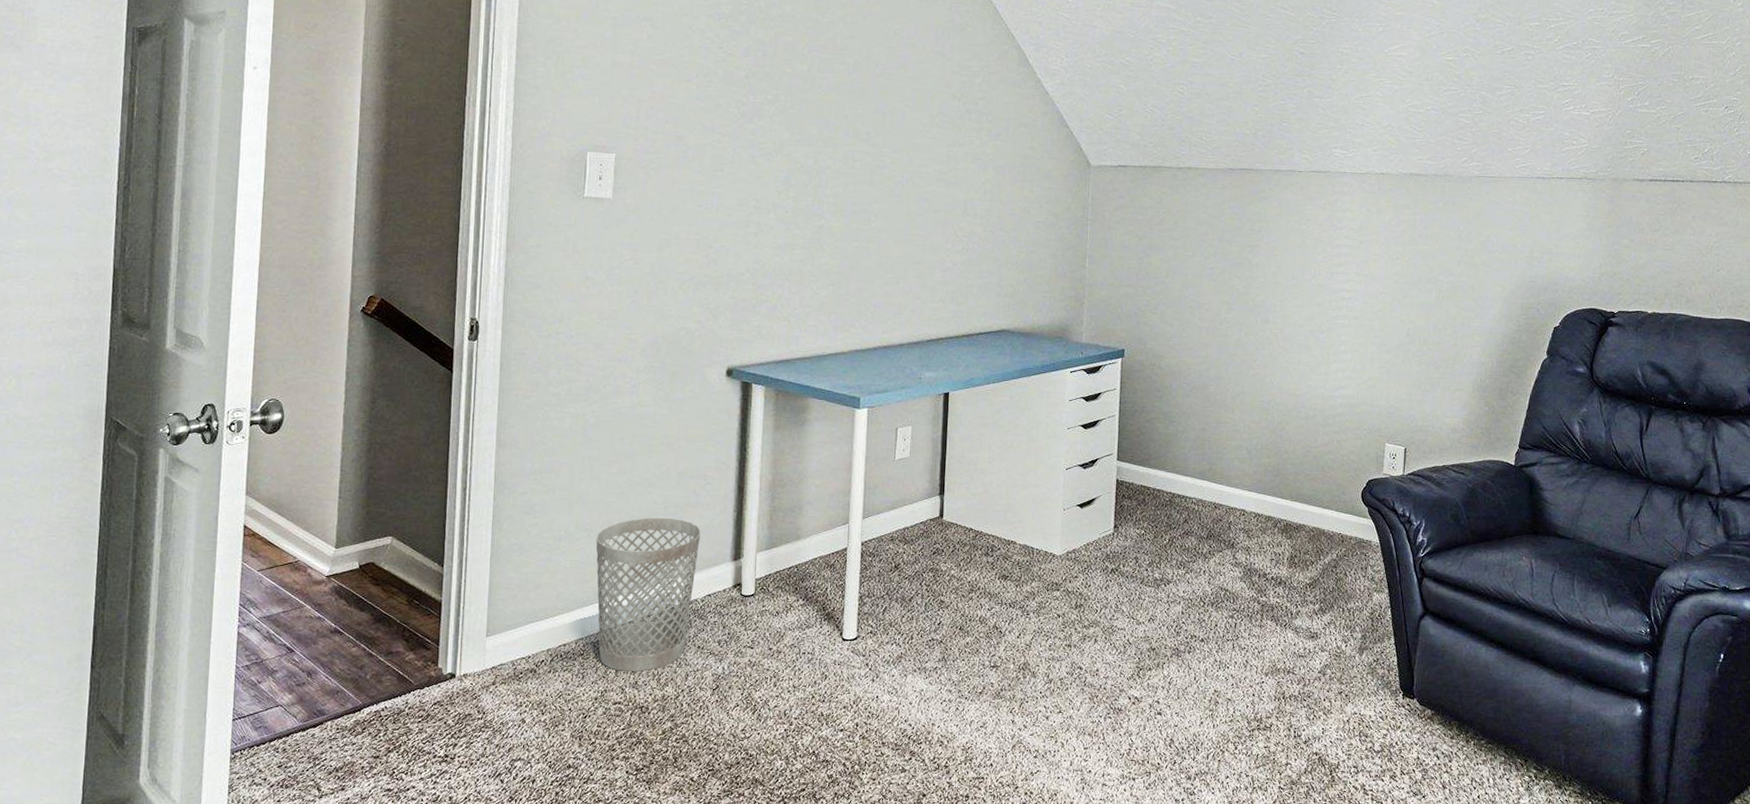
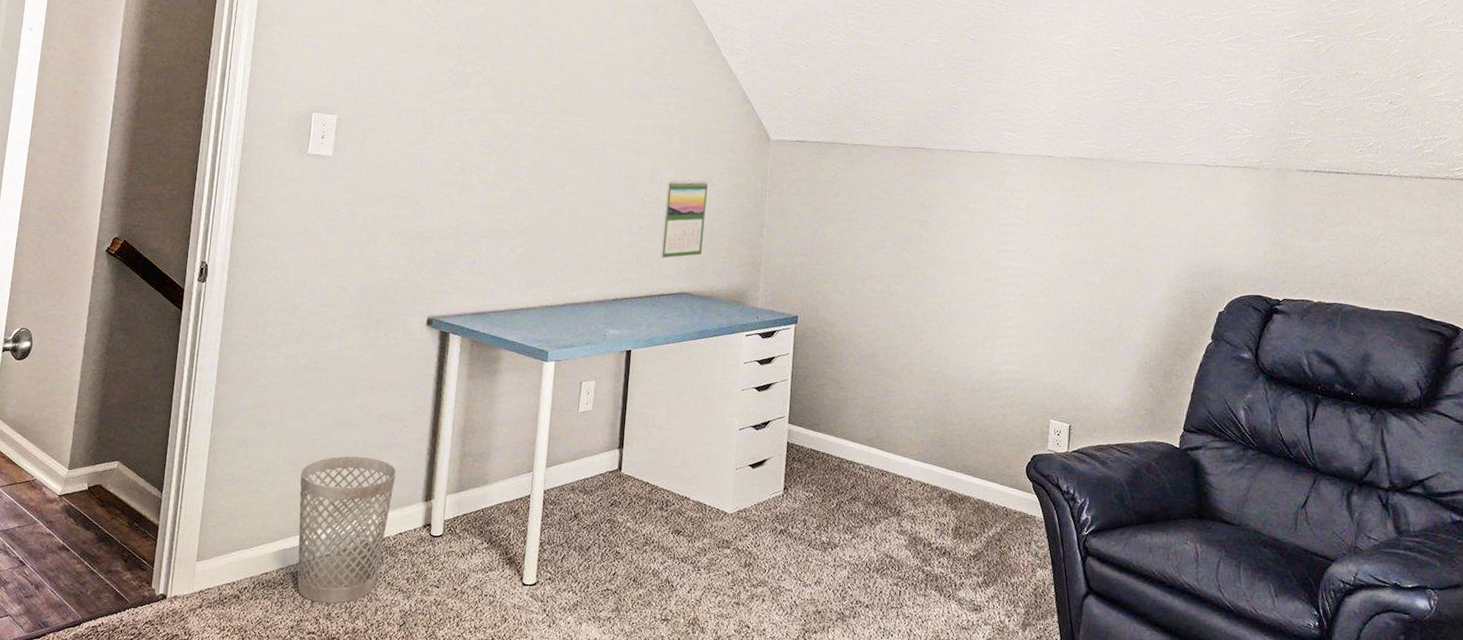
calendar: none [977,211,1025,295] -> present [660,180,708,258]

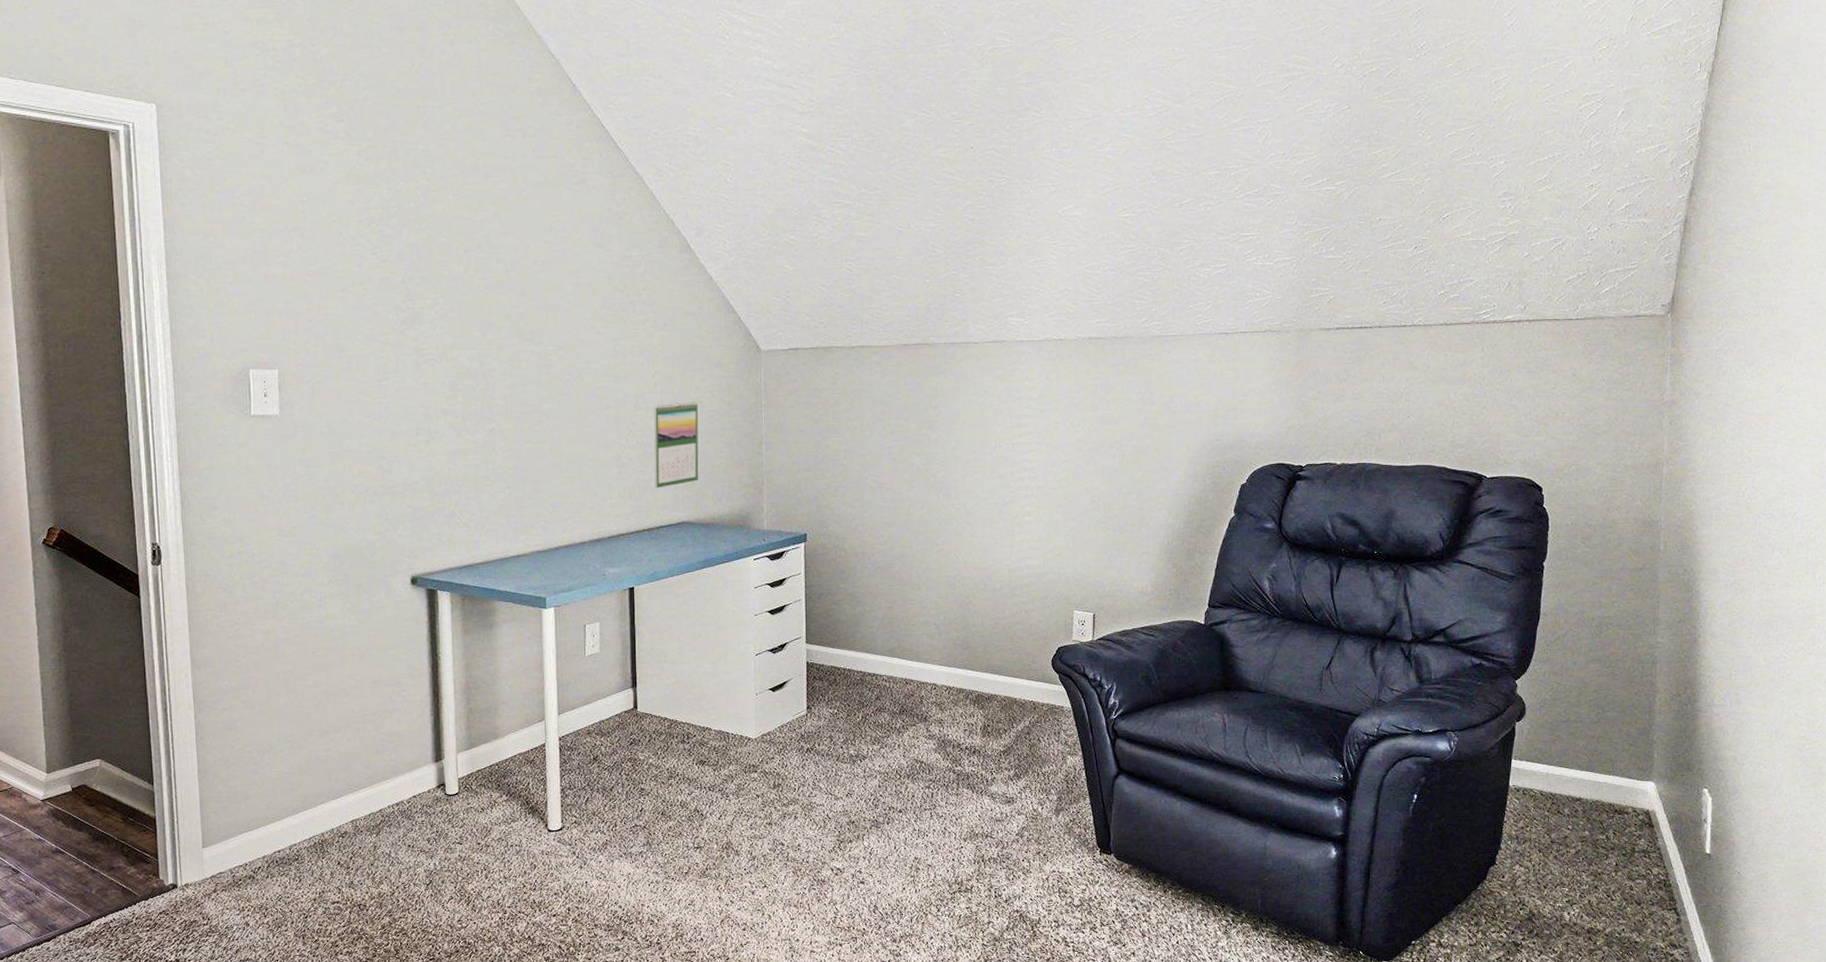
wastebasket: present [297,456,396,604] -> none [299,725,401,873]

